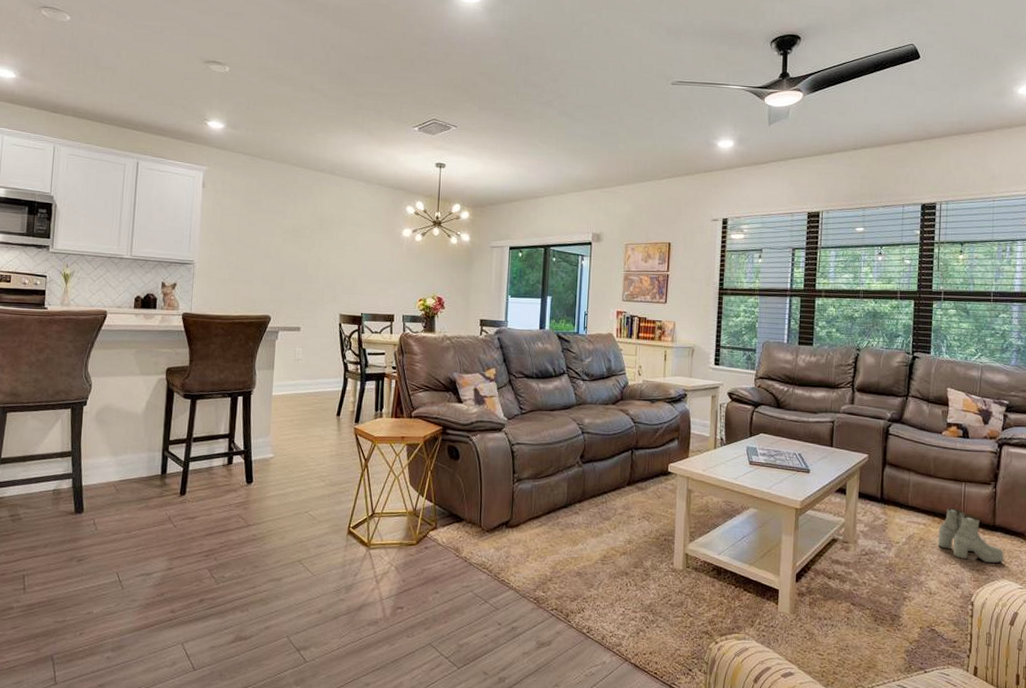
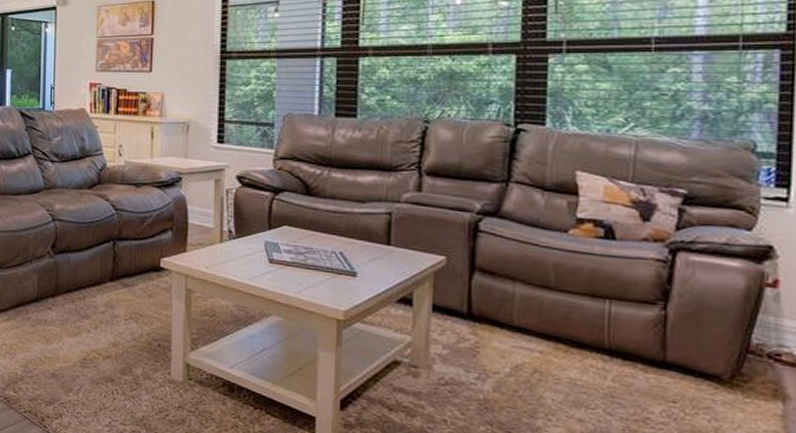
boots: present [937,507,1004,564] -> none [564,331,684,414]

